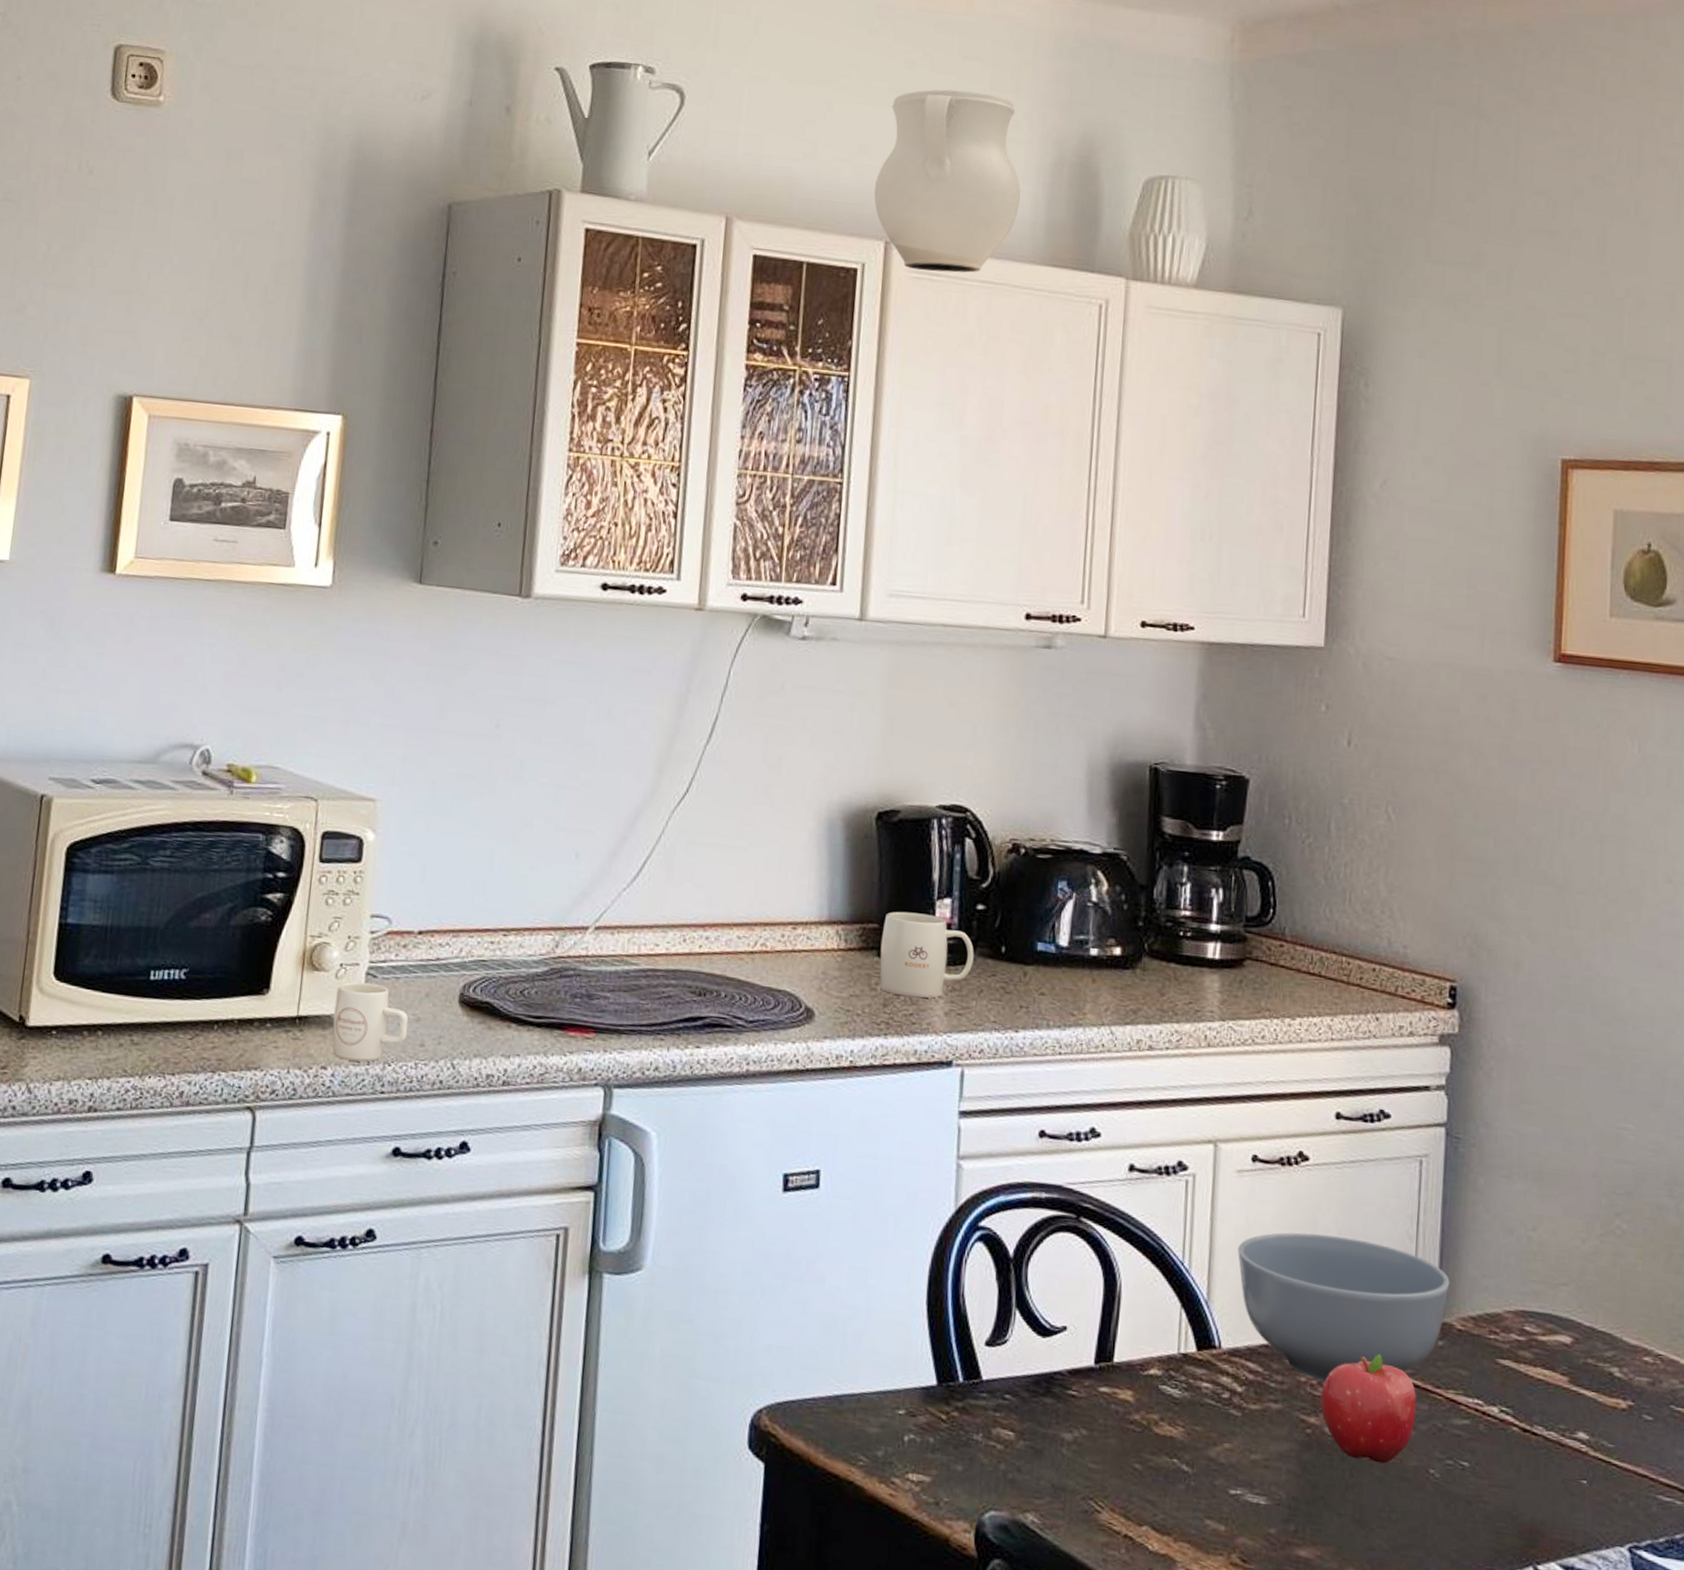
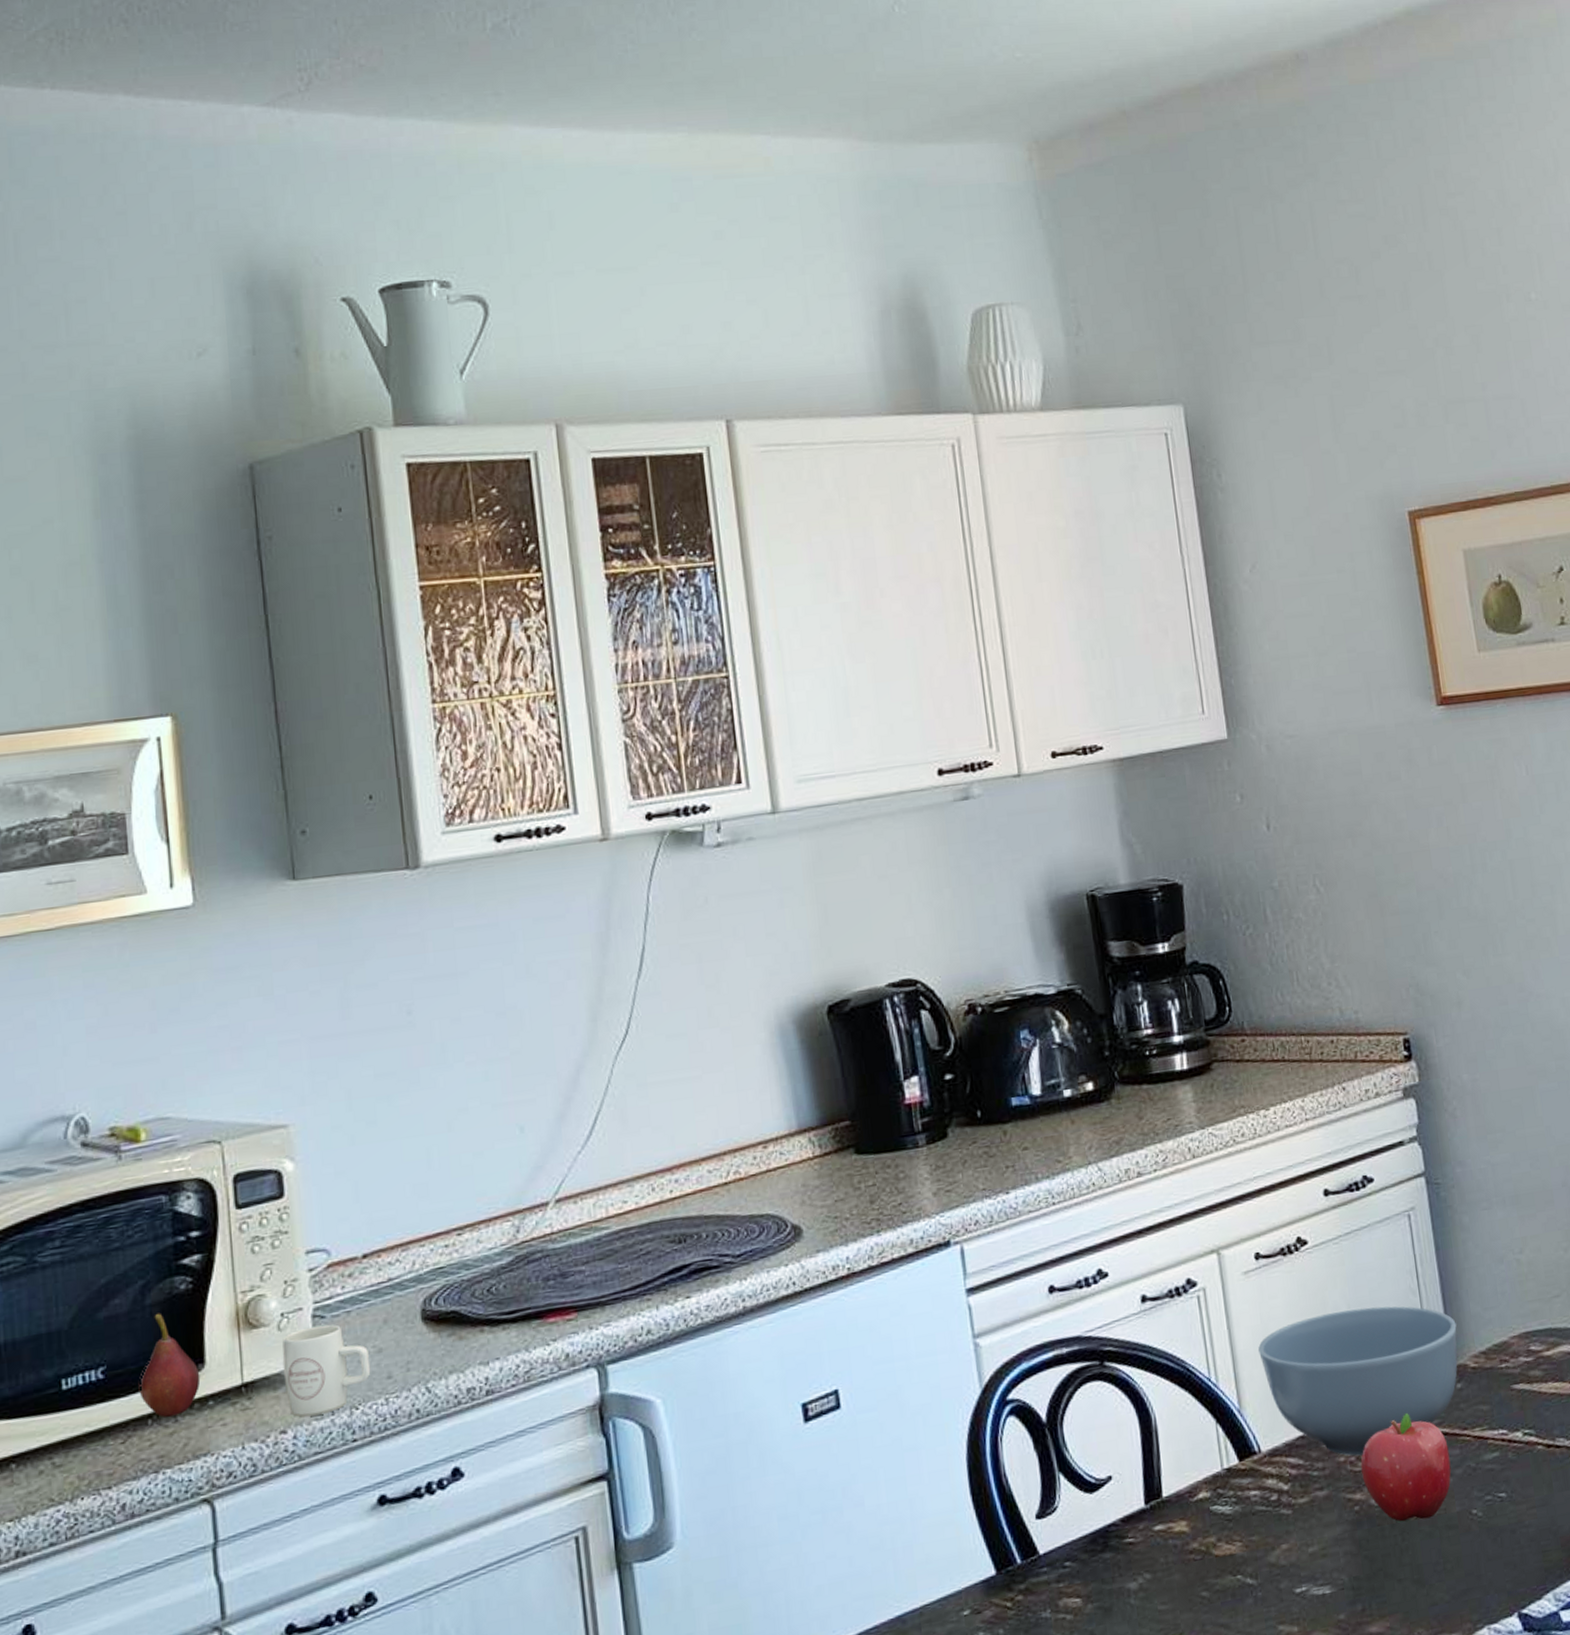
fruit: none [211,935,264,1028] -> present [138,1313,201,1418]
ceramic jug: present [874,89,1021,273] -> none [704,251,854,443]
mug: present [879,911,974,999] -> none [855,1097,952,1189]

